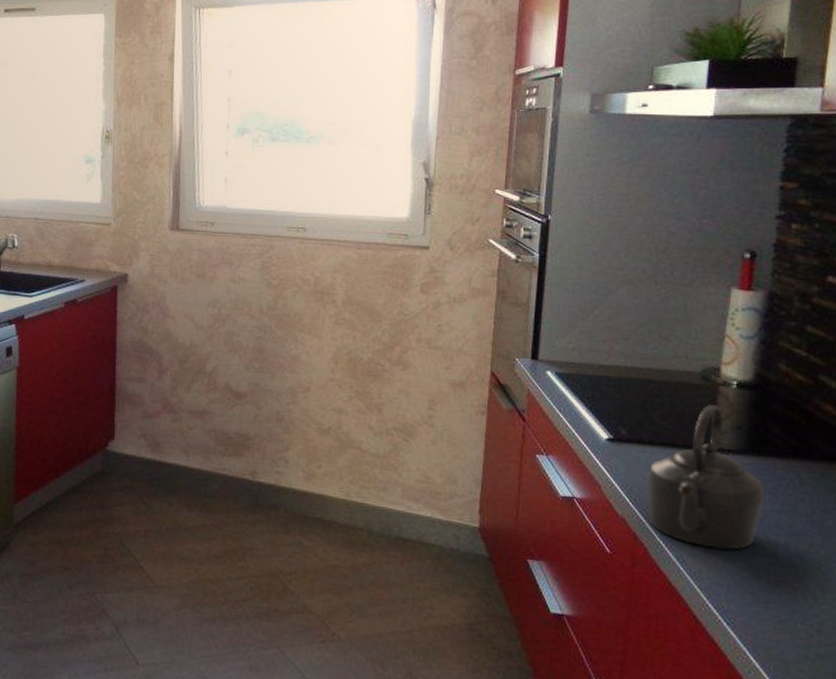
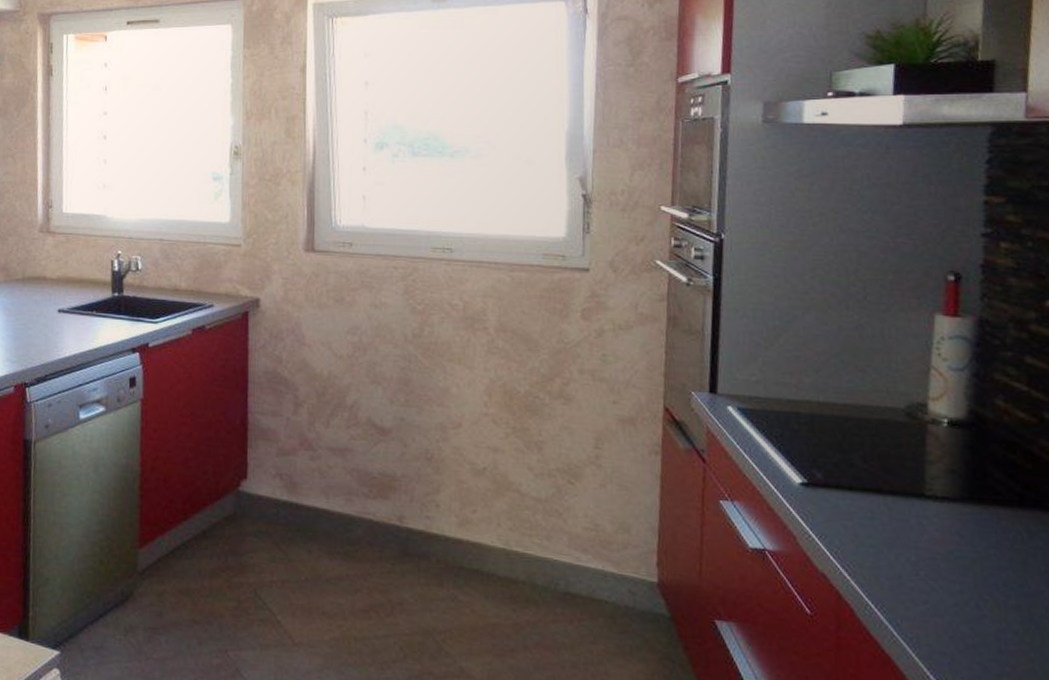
kettle: present [647,405,765,550] -> none [849,445,990,613]

